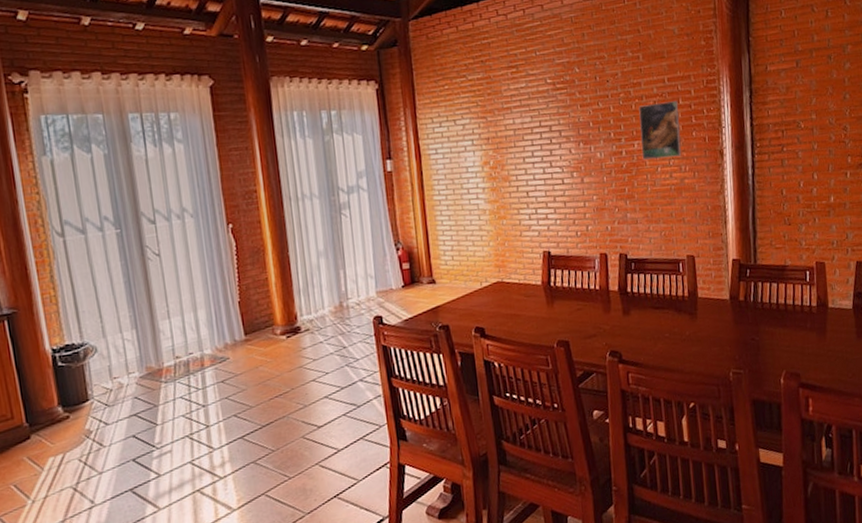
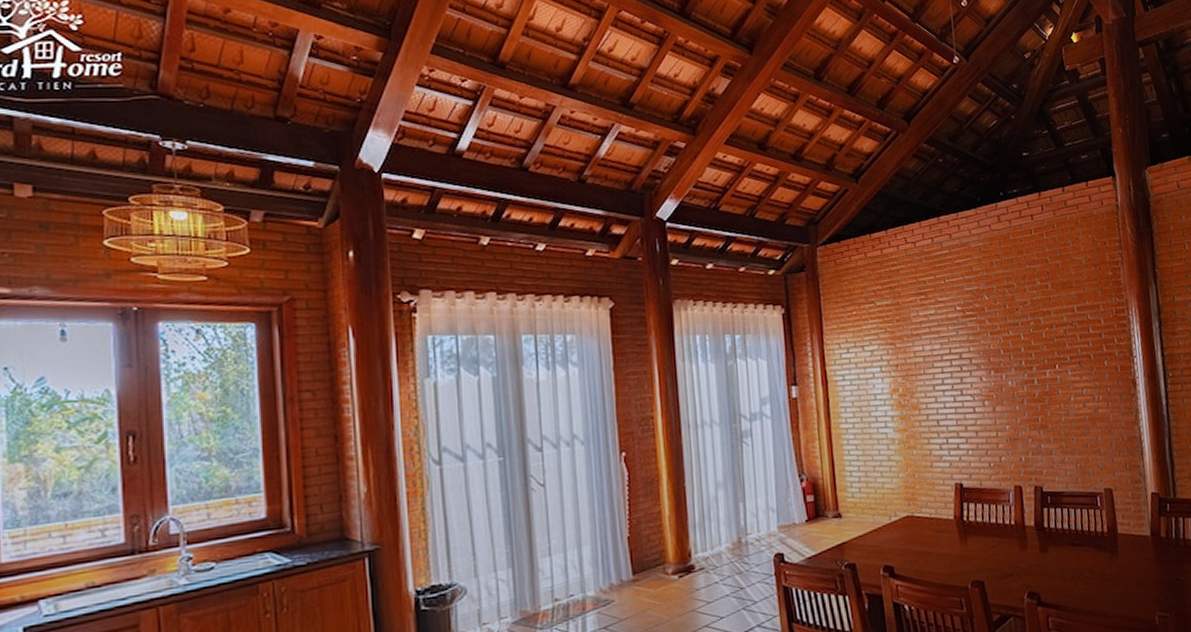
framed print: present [638,101,682,160] -> none [1049,330,1095,389]

